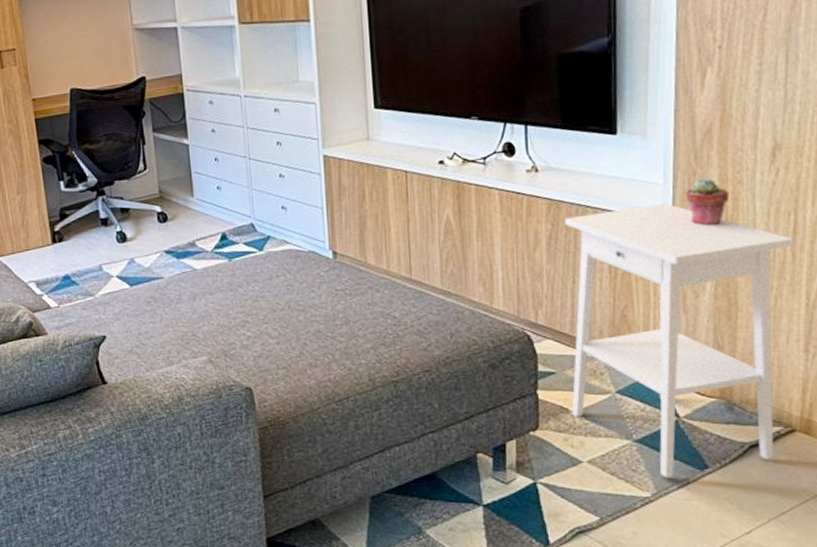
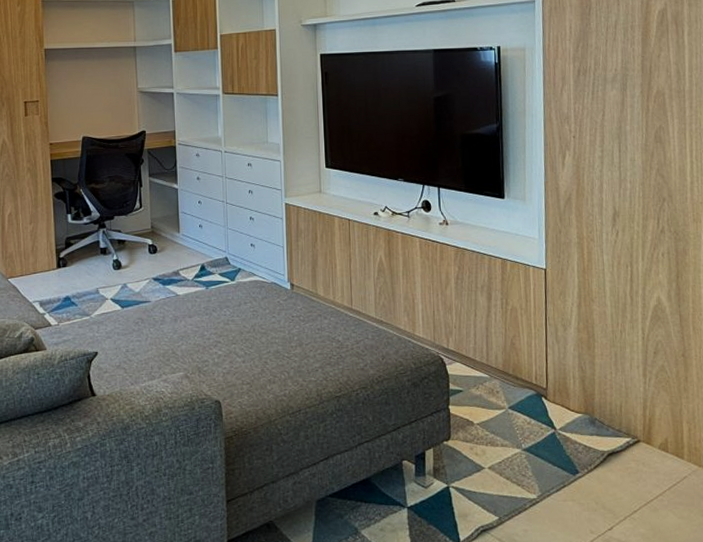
side table: present [564,203,794,478] -> none [467,254,632,482]
potted succulent: present [685,178,730,226] -> none [554,235,586,274]

